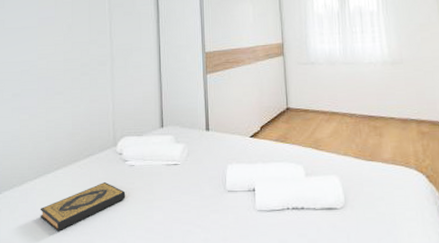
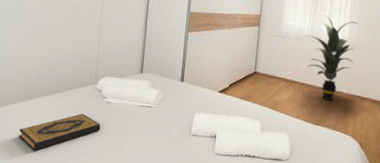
indoor plant: none [337,31,400,129] -> present [305,15,359,100]

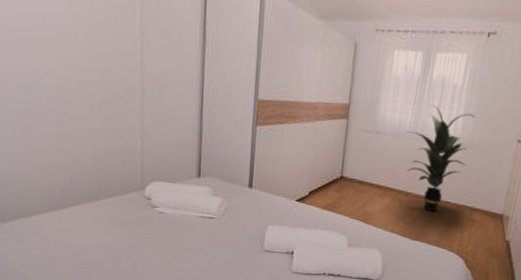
hardback book: present [18,113,101,151] -> none [53,225,153,268]

